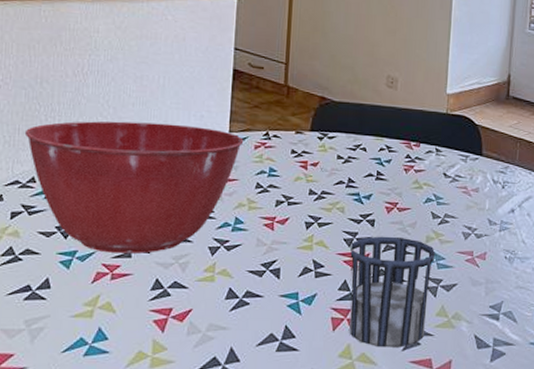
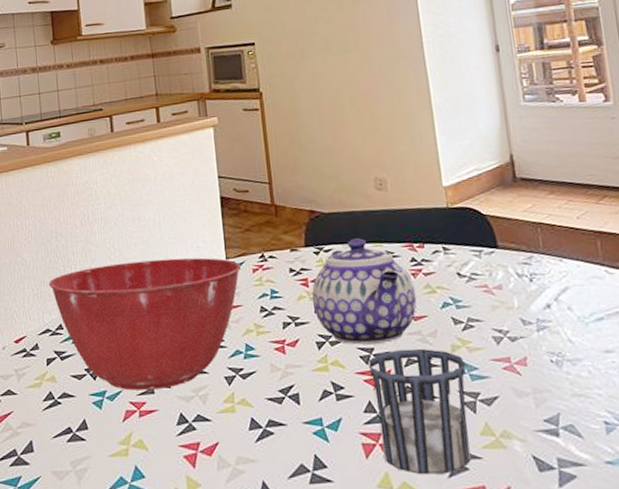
teapot: none [308,130,405,230] -> present [312,238,417,346]

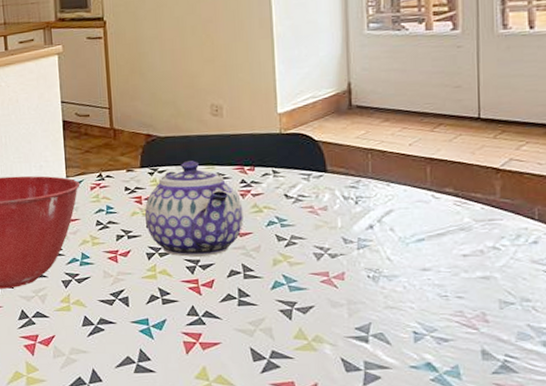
cup: present [368,348,471,475] -> none [194,261,286,370]

